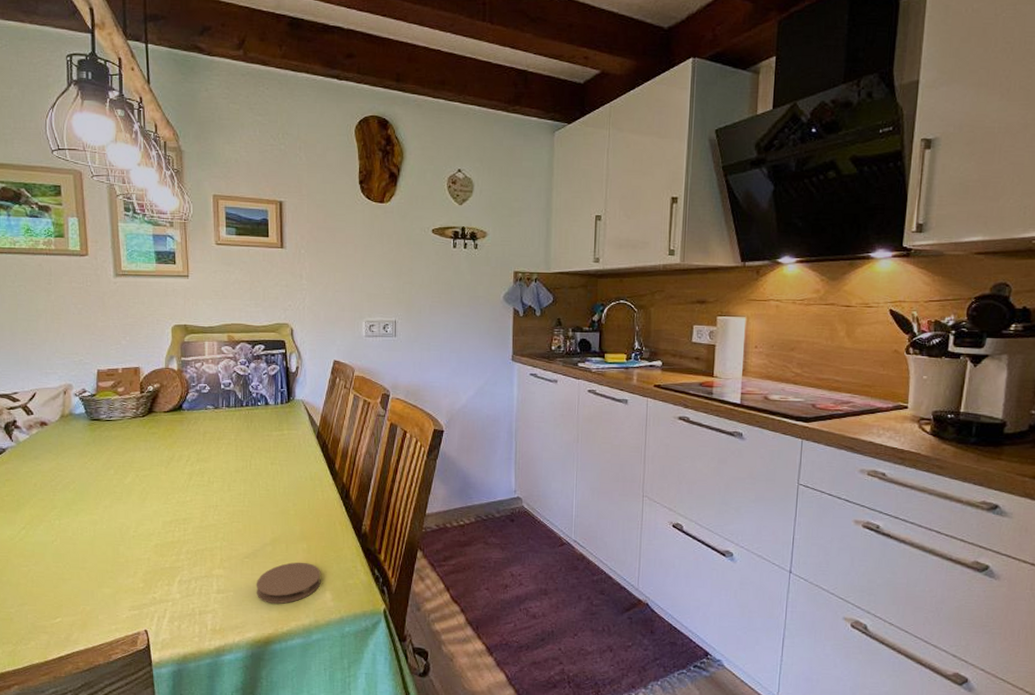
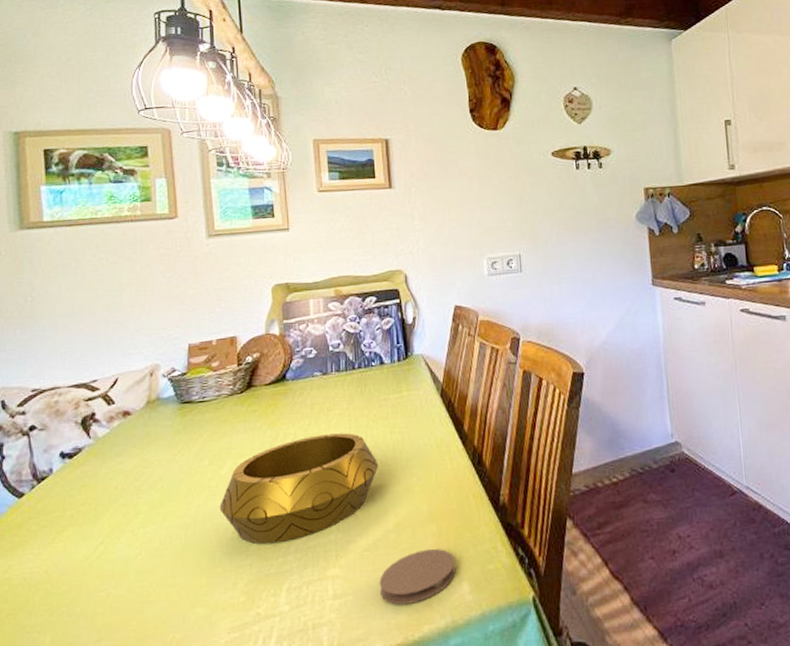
decorative bowl: none [123,459,260,544] -> present [219,433,379,544]

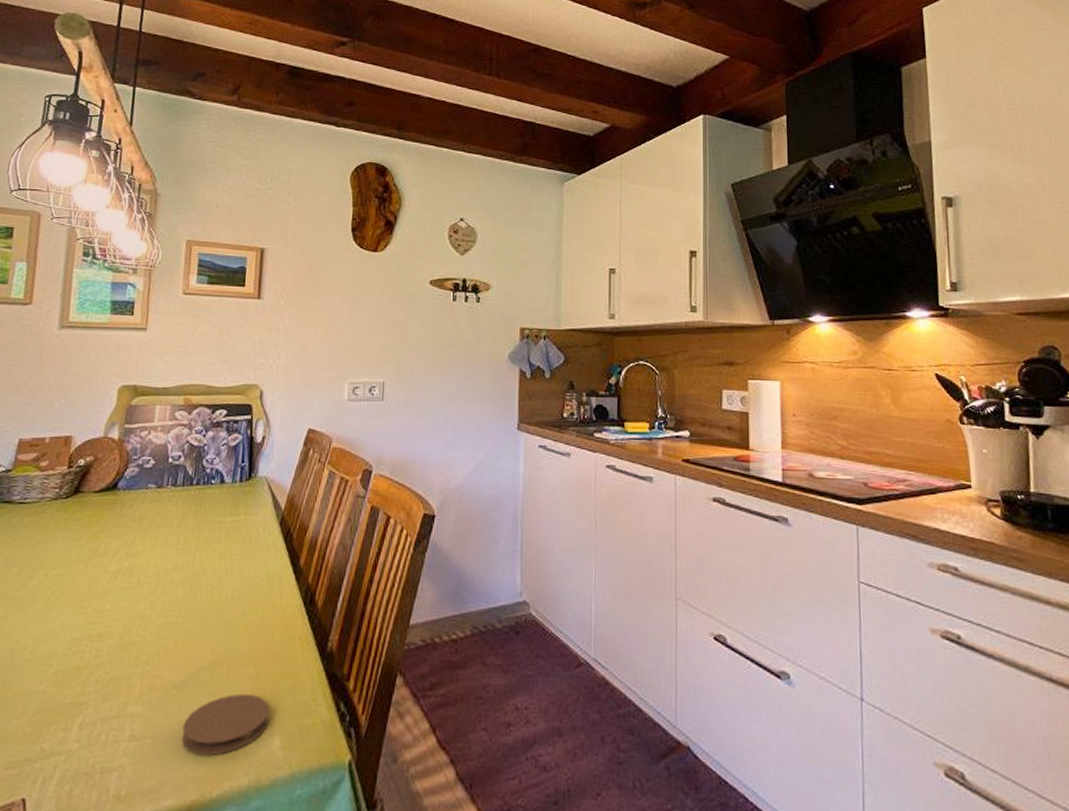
decorative bowl: present [219,433,379,544] -> none [20,553,202,670]

